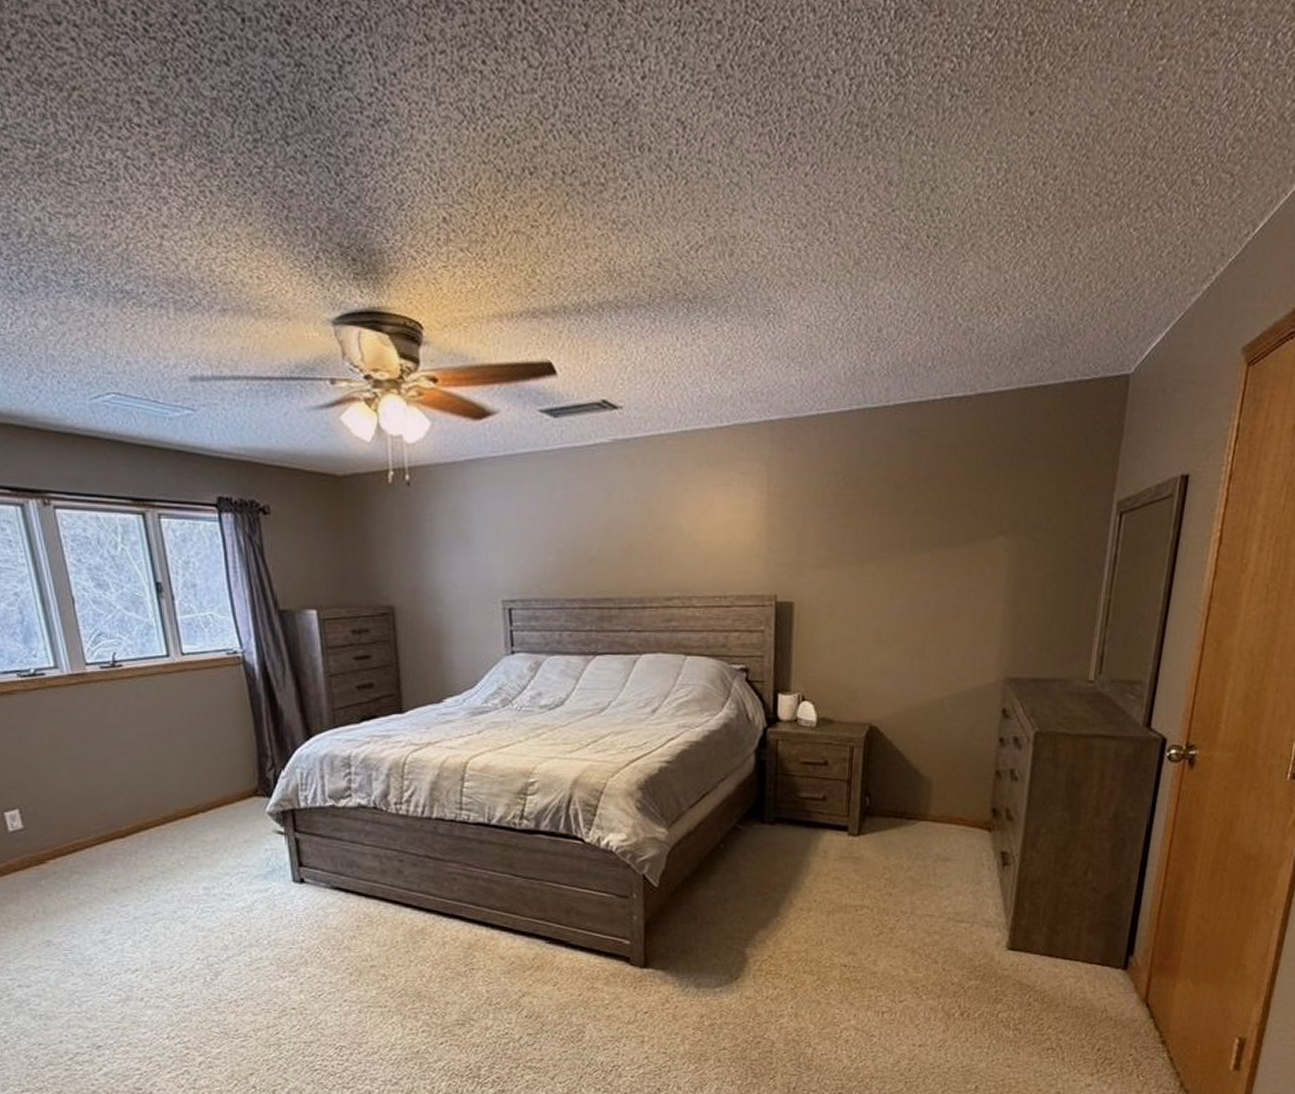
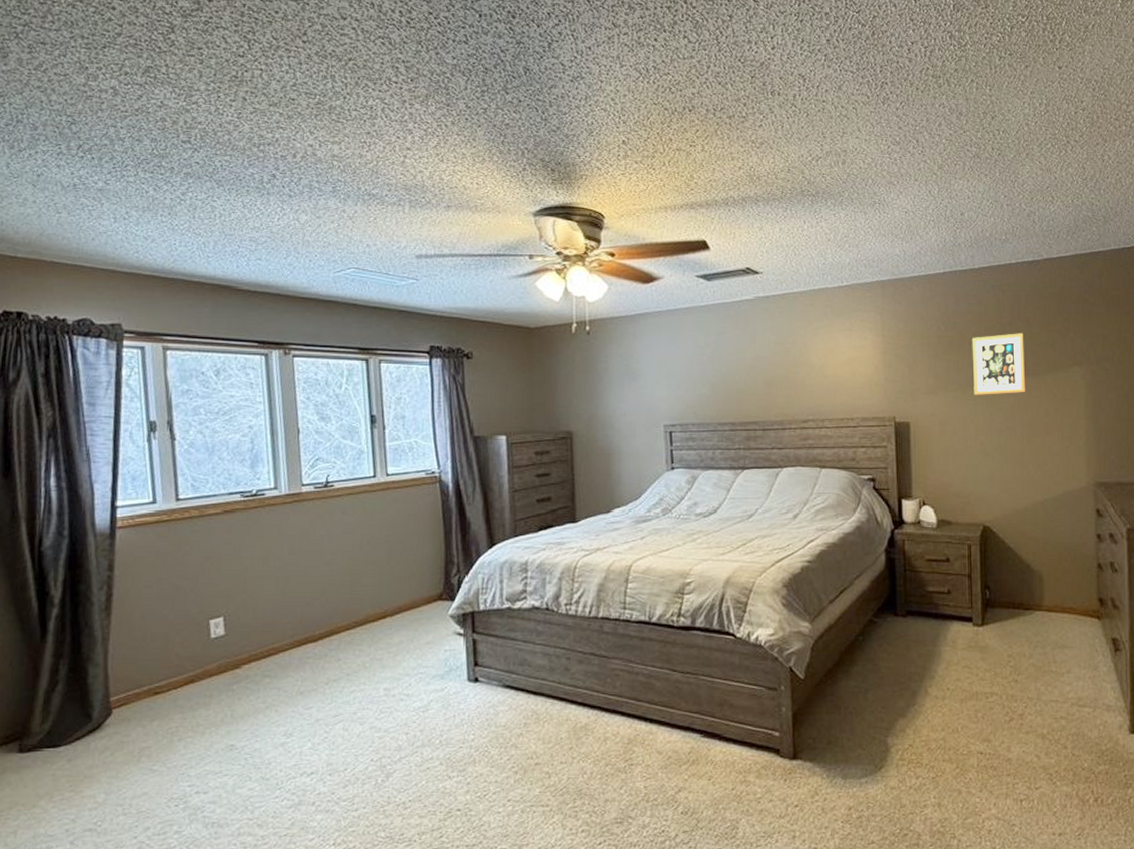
picture frame: none [873,492,941,570] -> present [972,333,1025,395]

